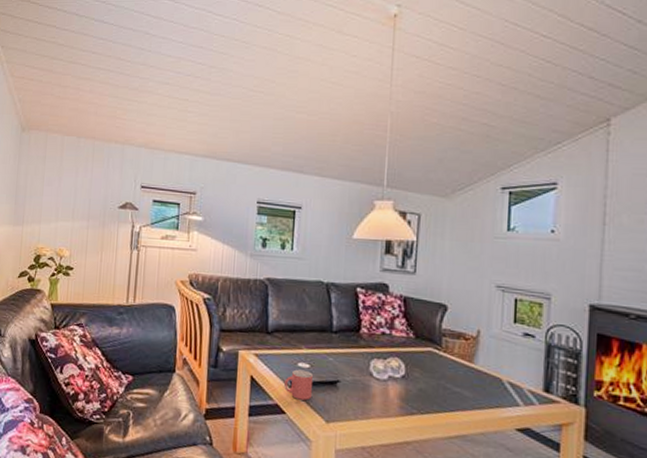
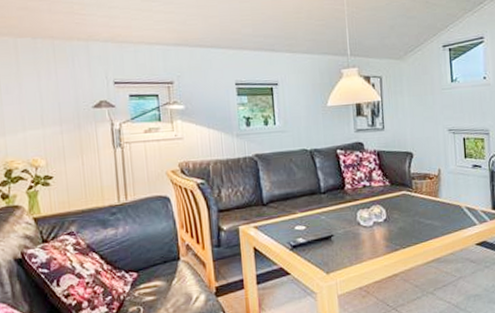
mug: present [284,369,313,400] -> none [285,232,311,260]

